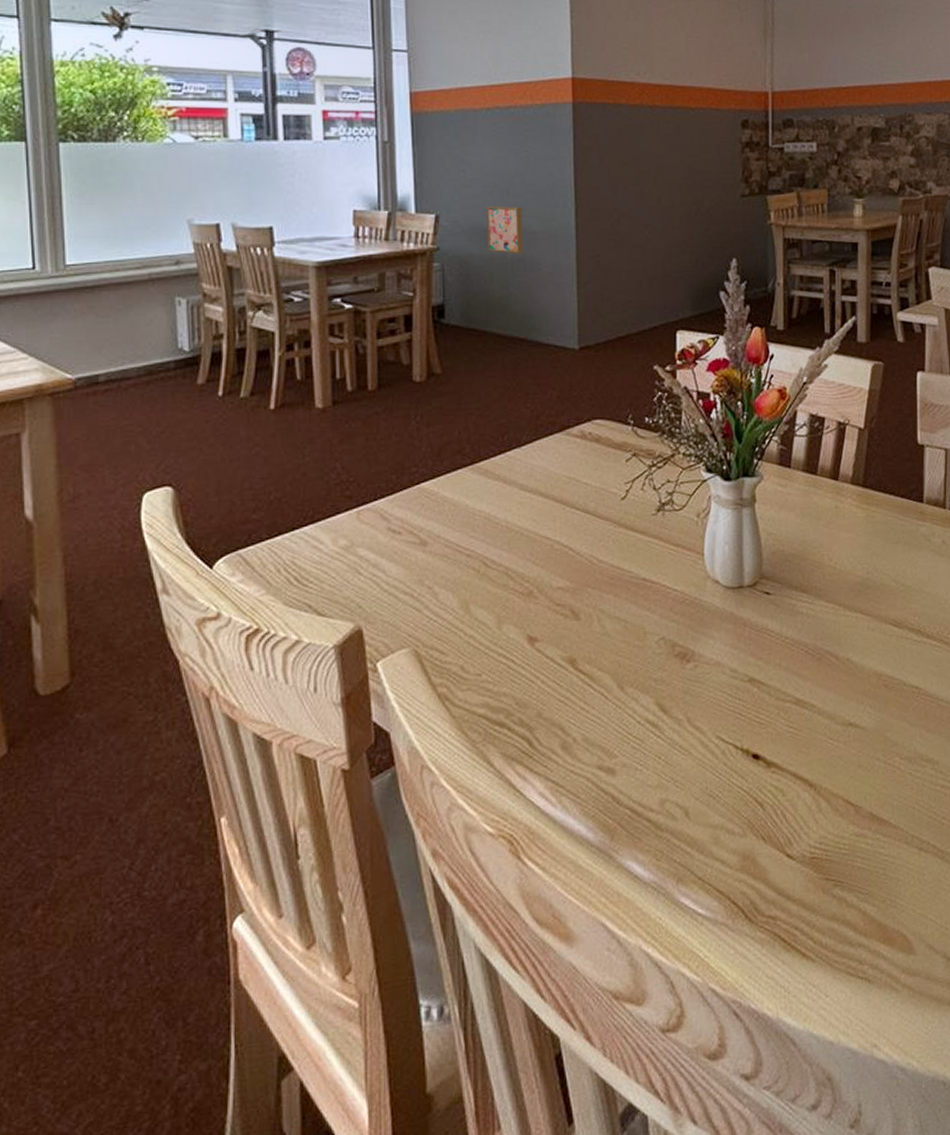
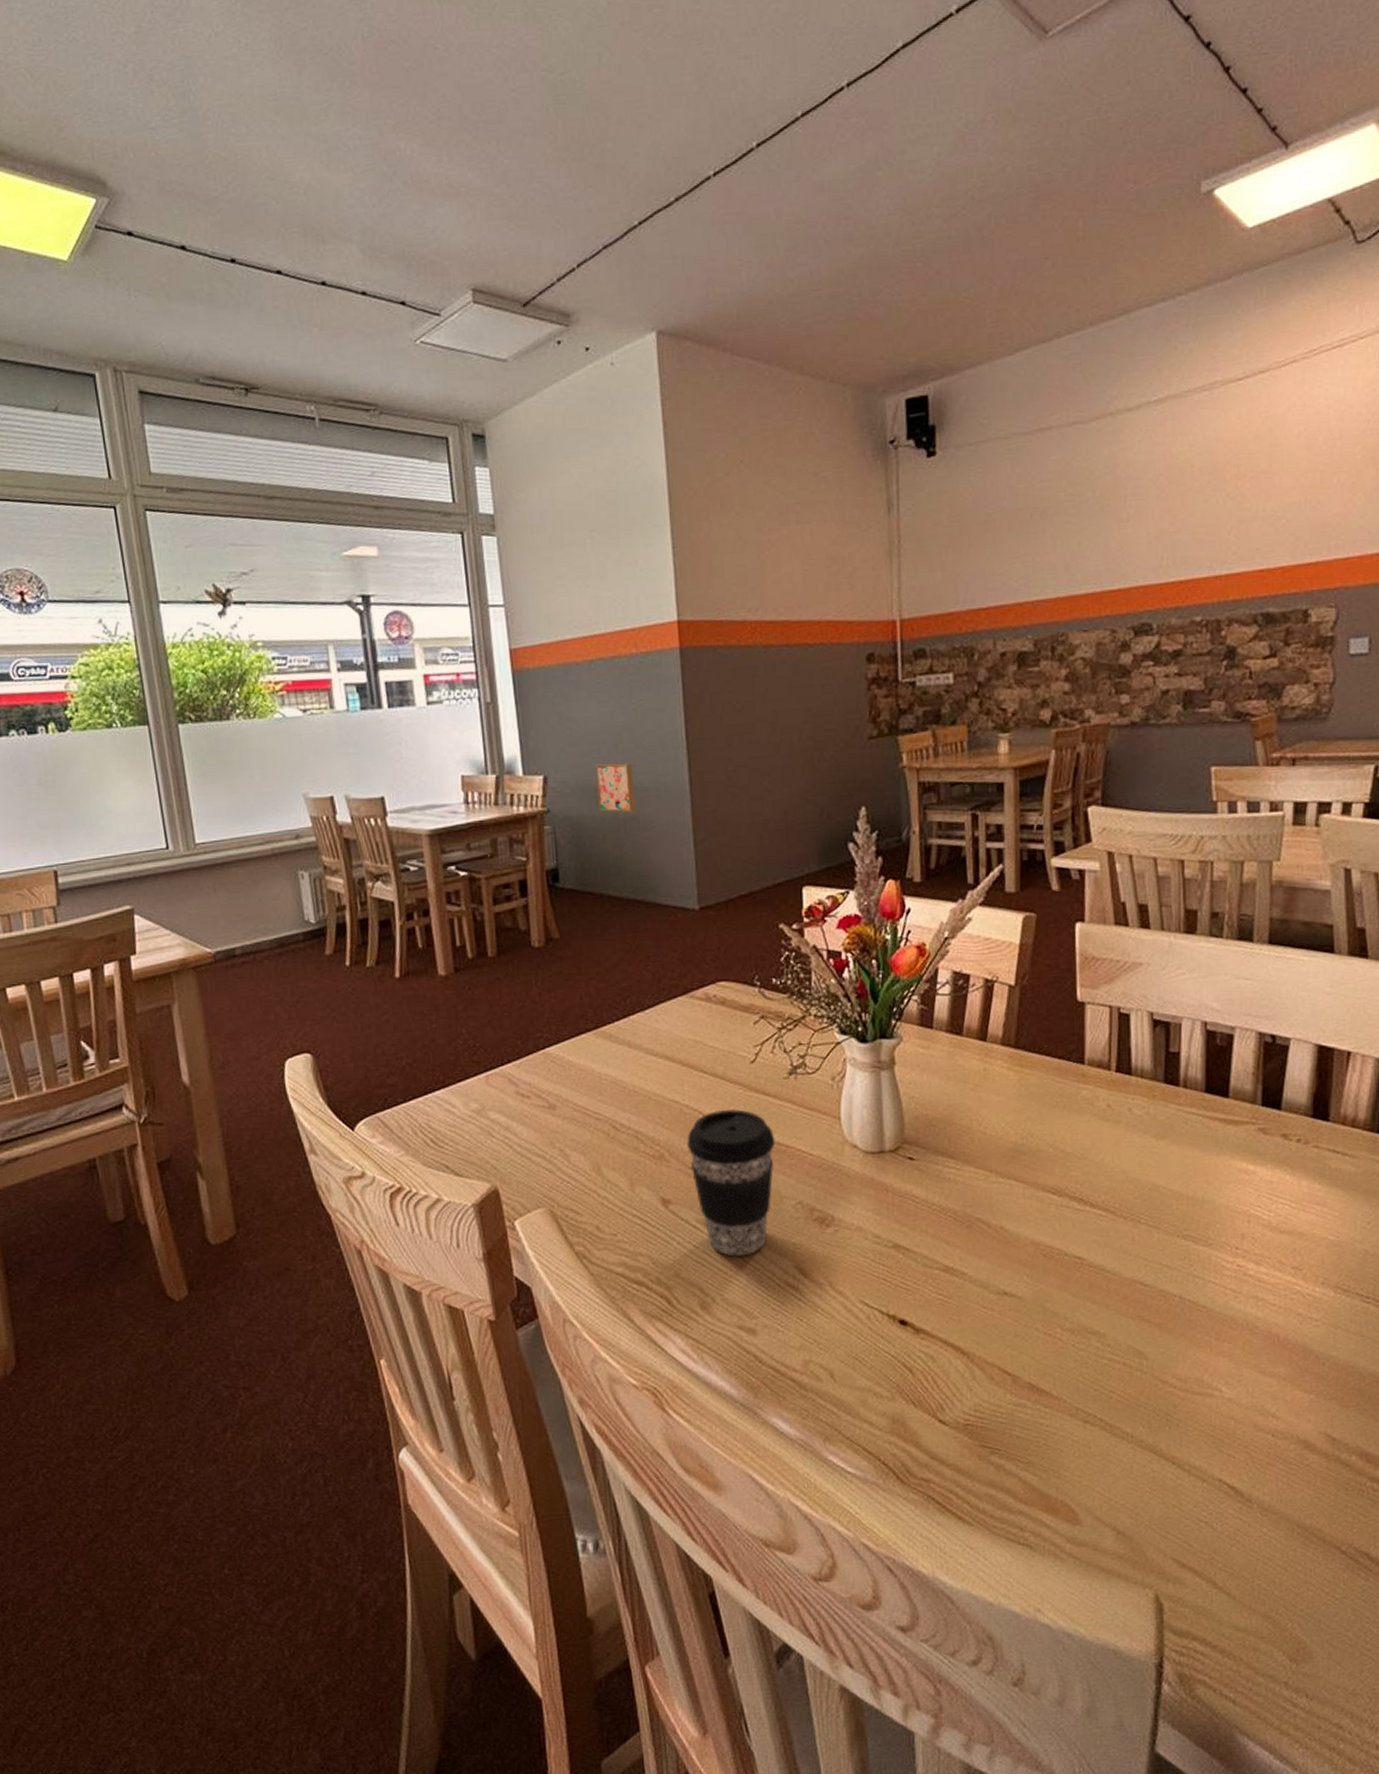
coffee cup: none [556,545,642,694] -> present [687,1109,776,1256]

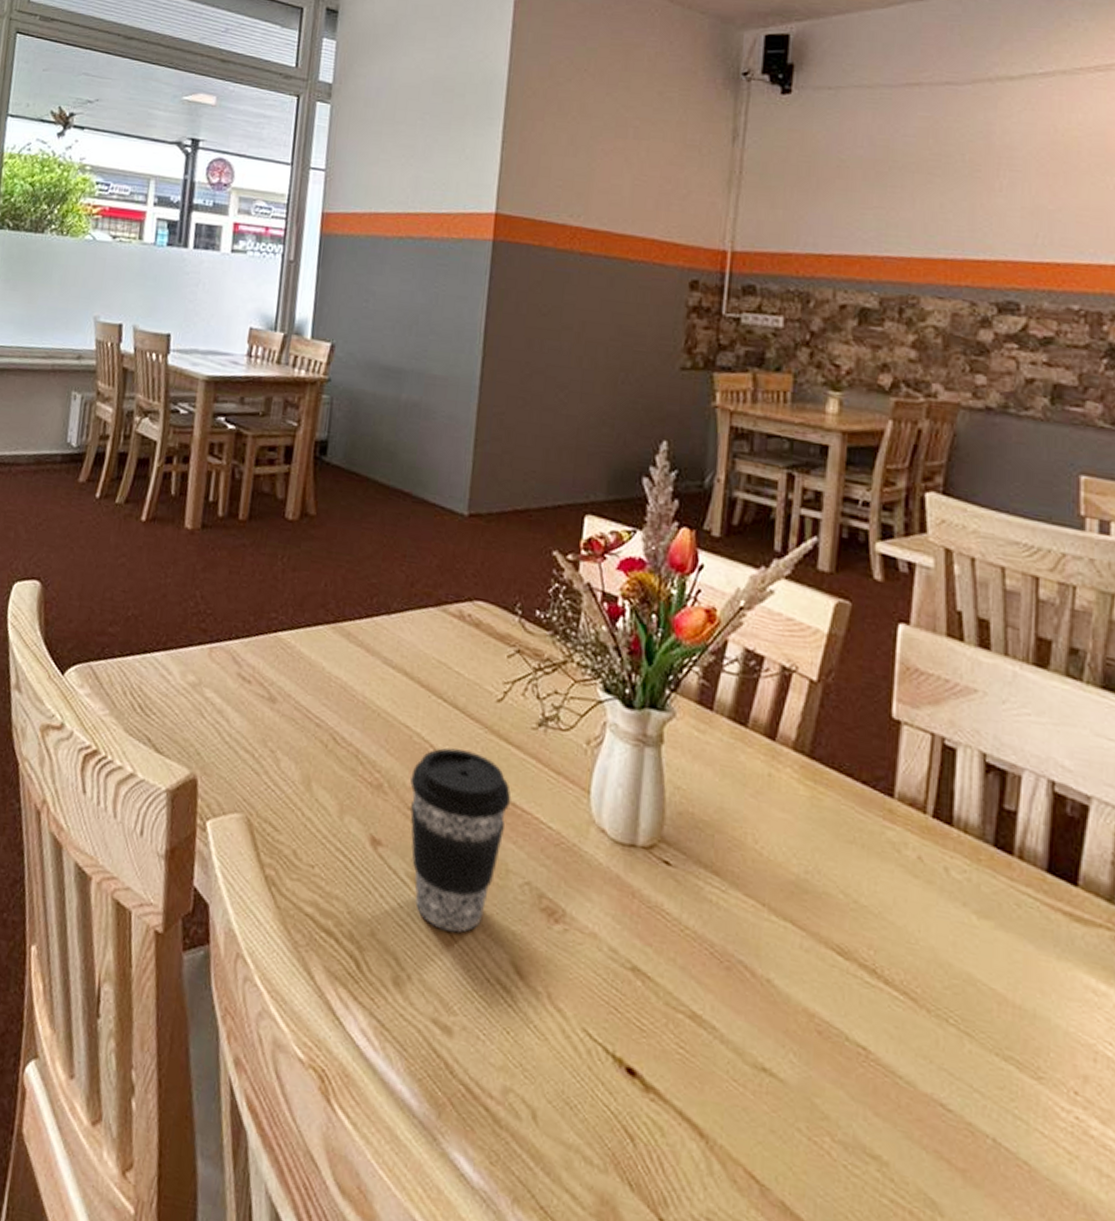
wall art: present [596,763,636,813] -> none [381,341,423,399]

